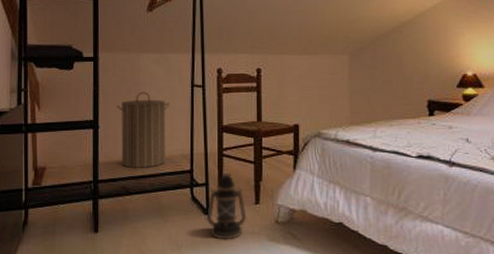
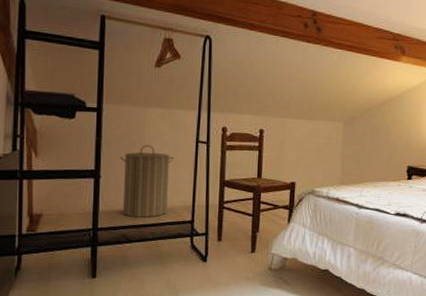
lantern: present [206,172,247,240] -> none [204,224,243,285]

